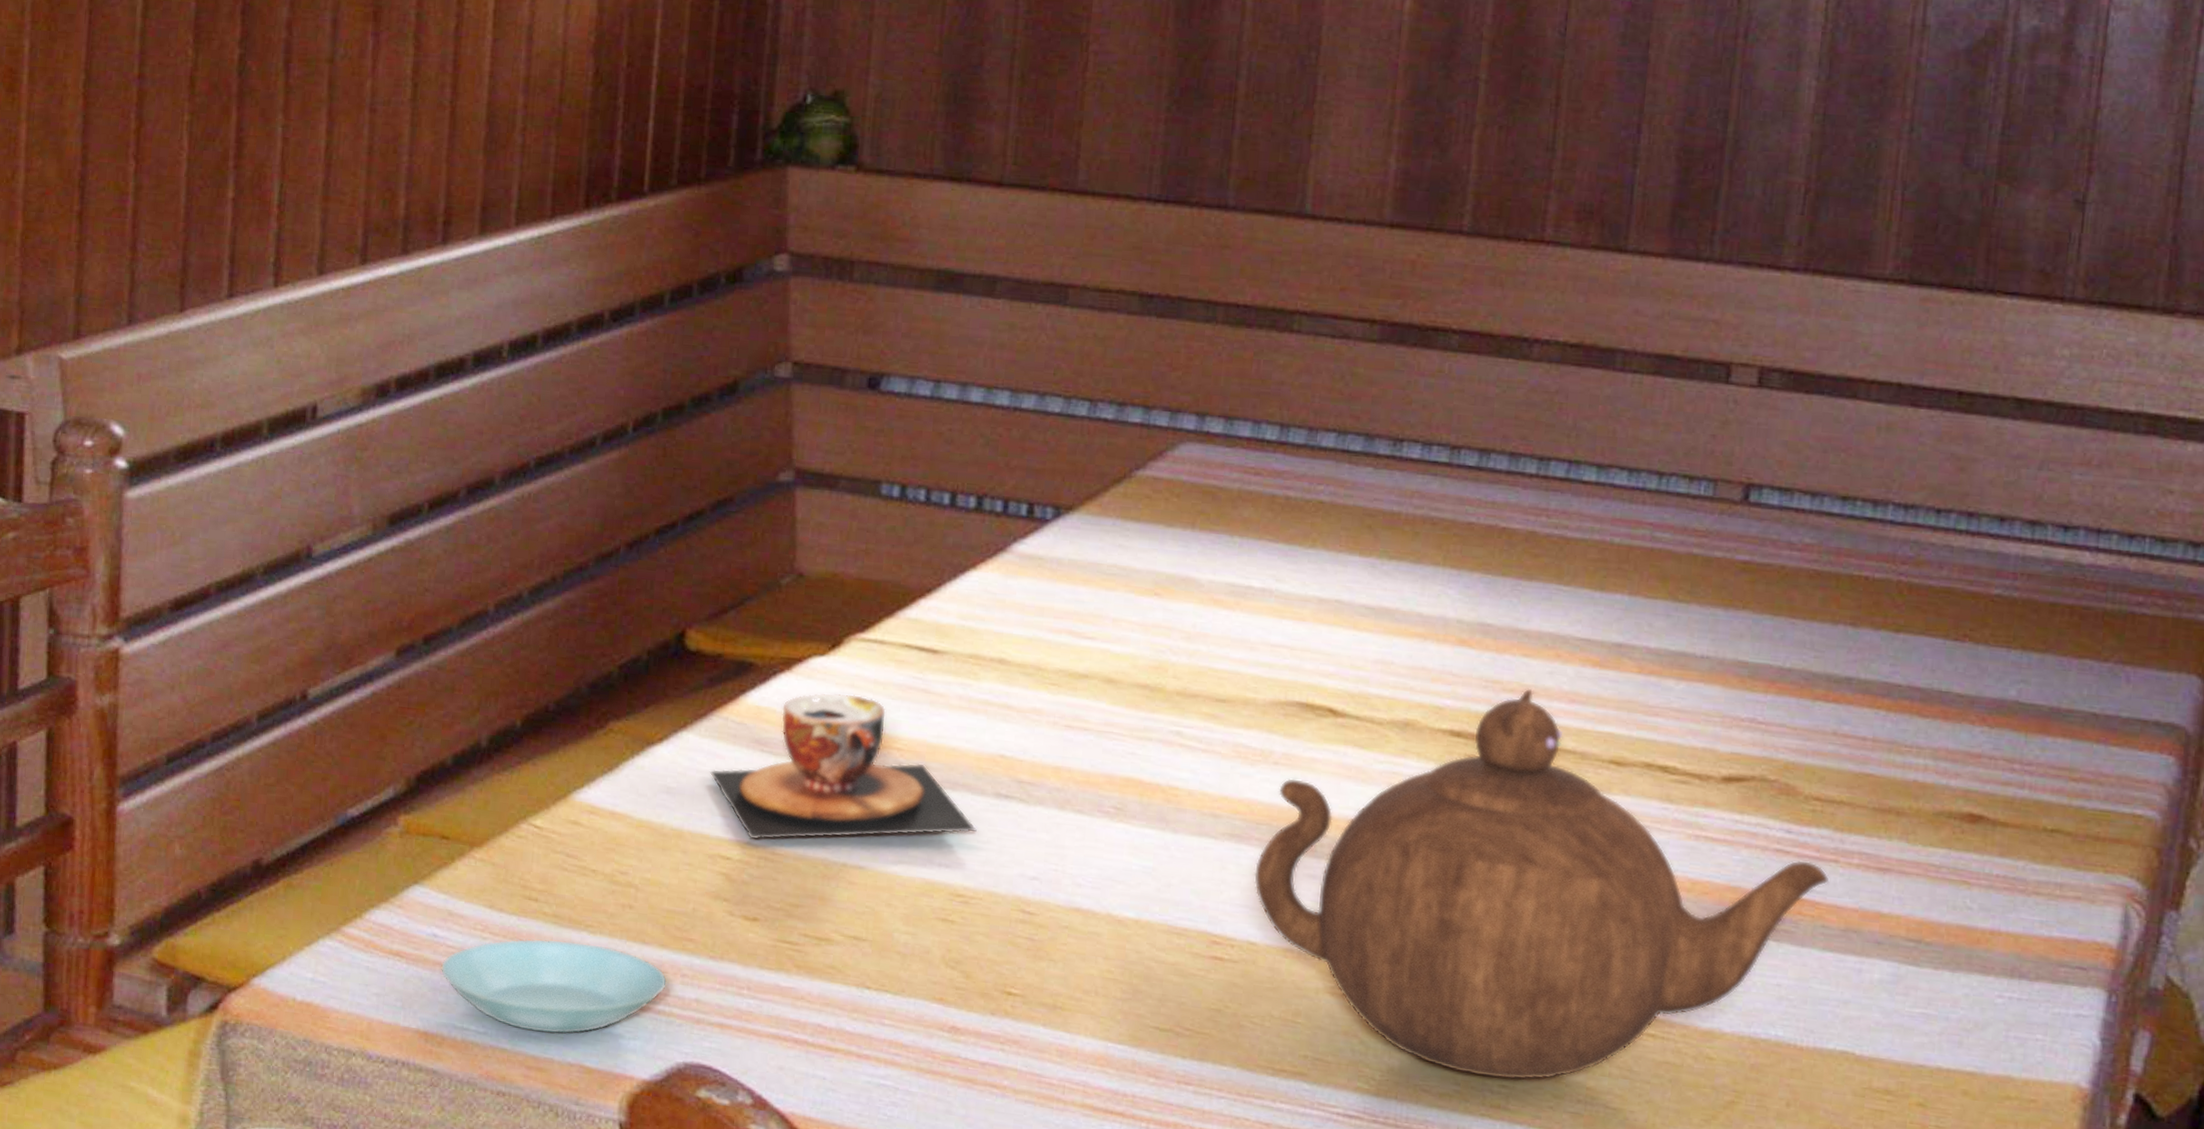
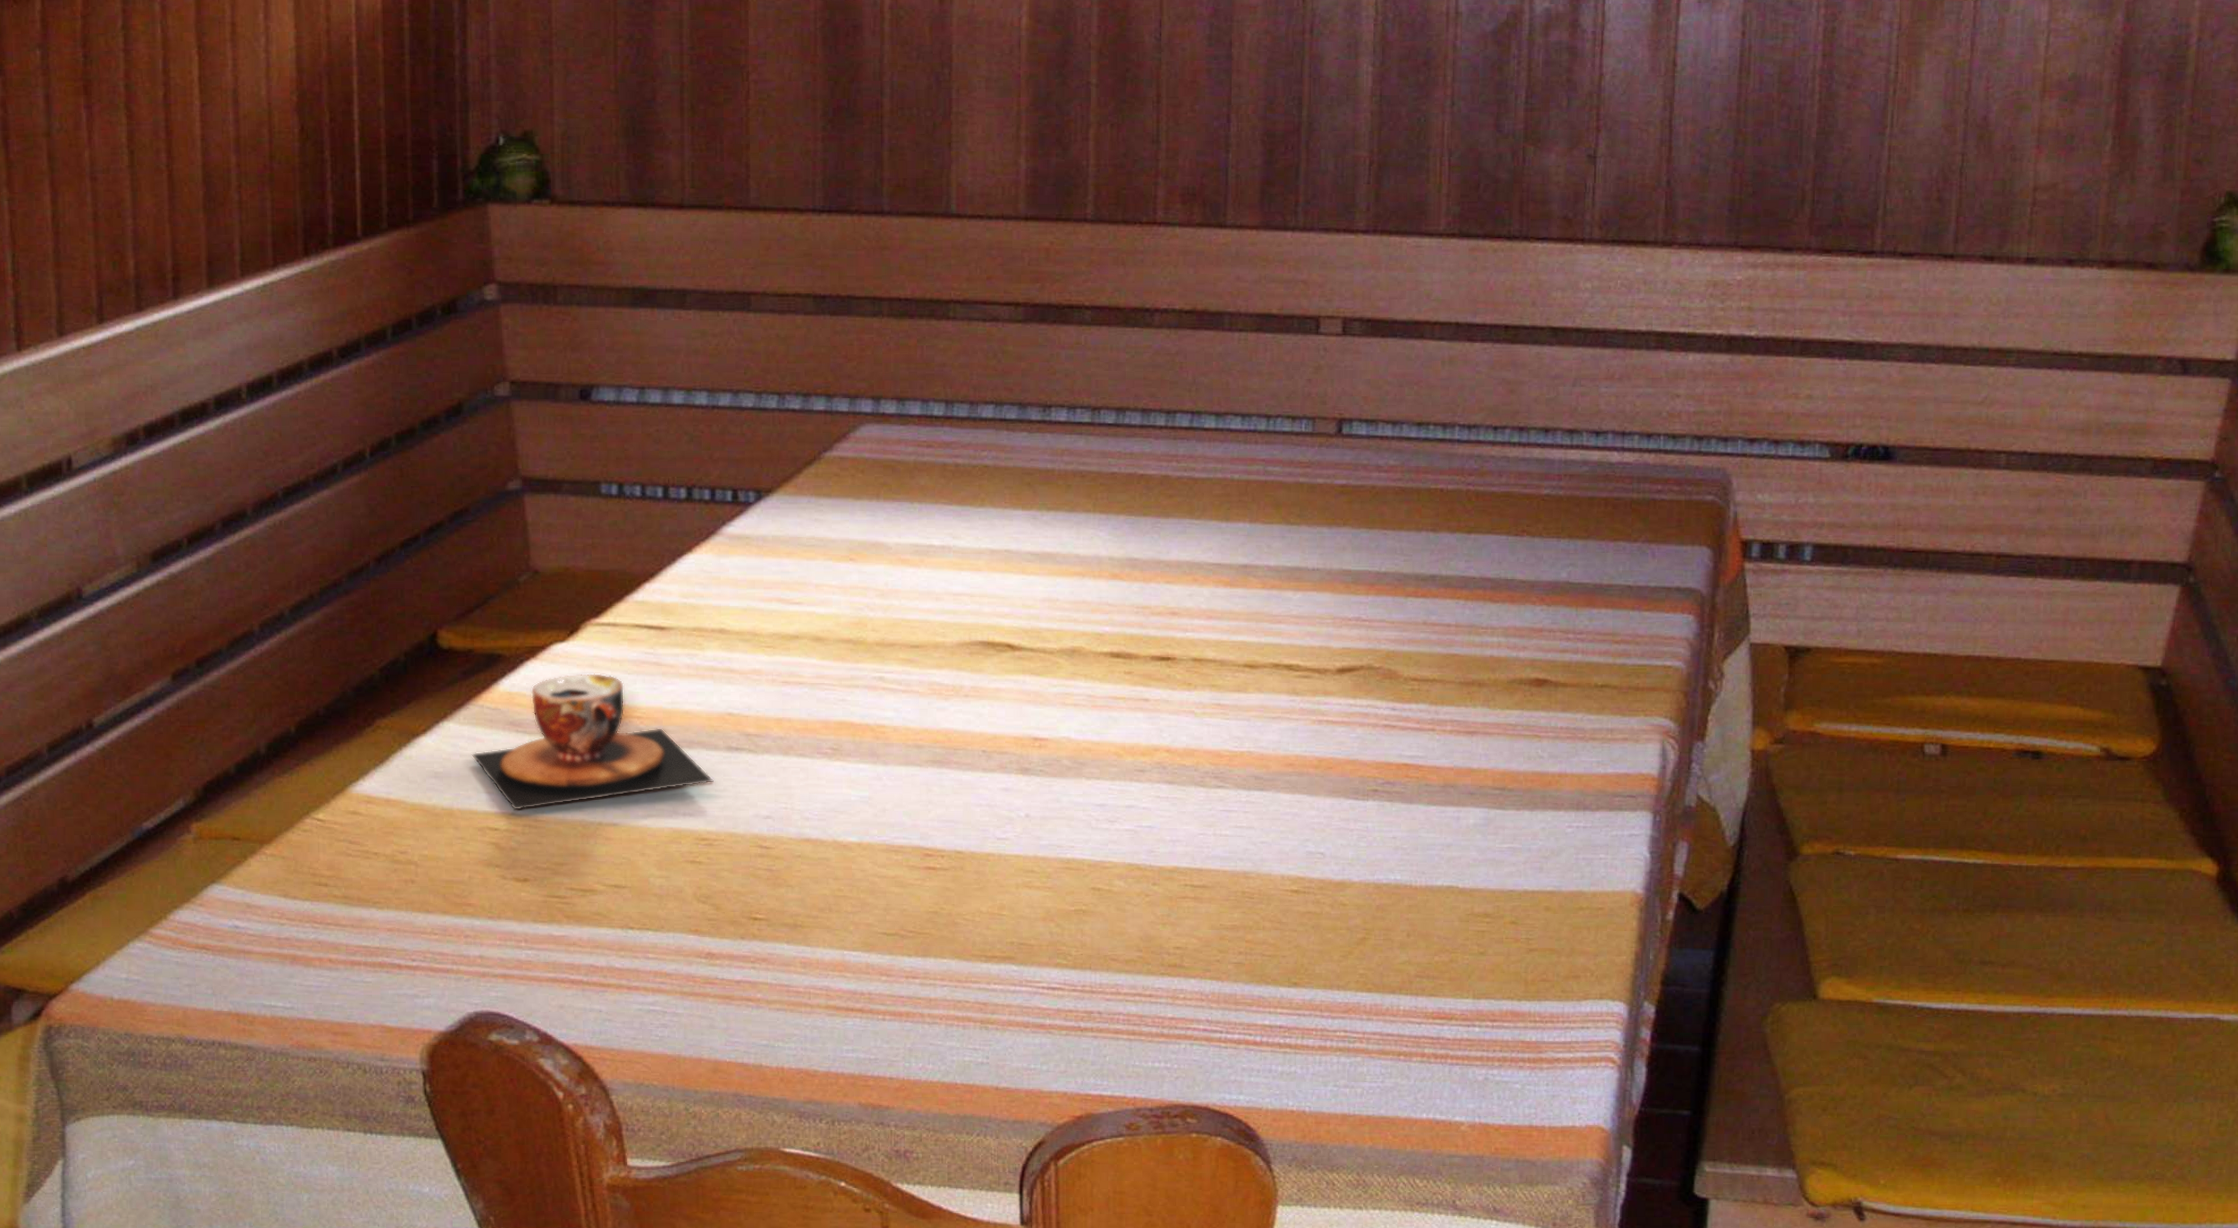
saucer: present [440,938,668,1034] -> none [244,917,453,1002]
teapot: present [1253,688,1829,1081] -> none [955,610,1429,943]

